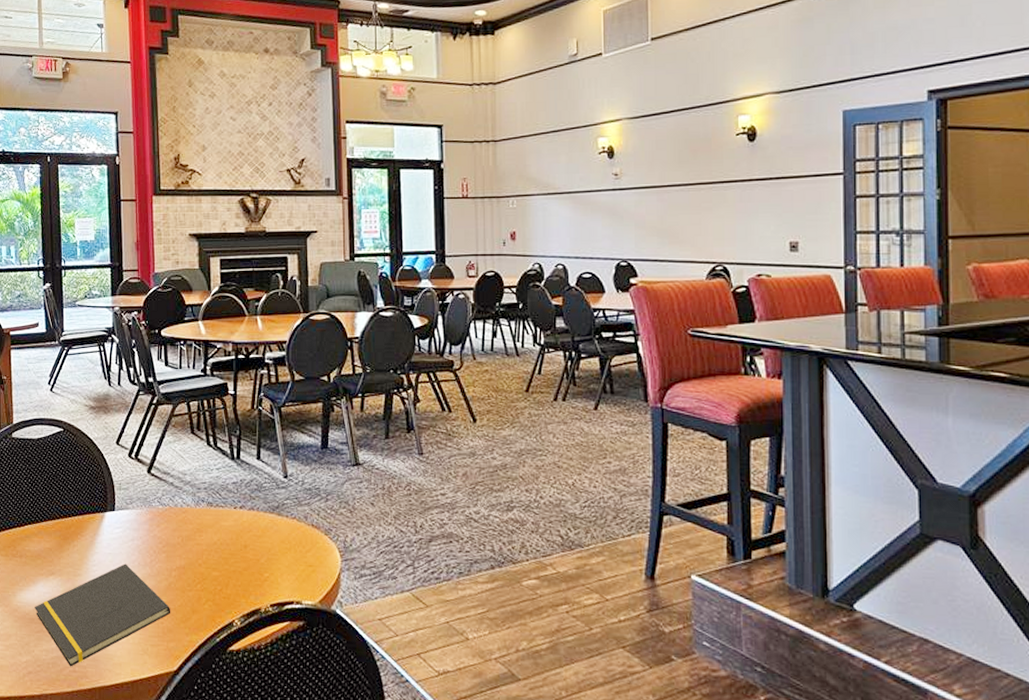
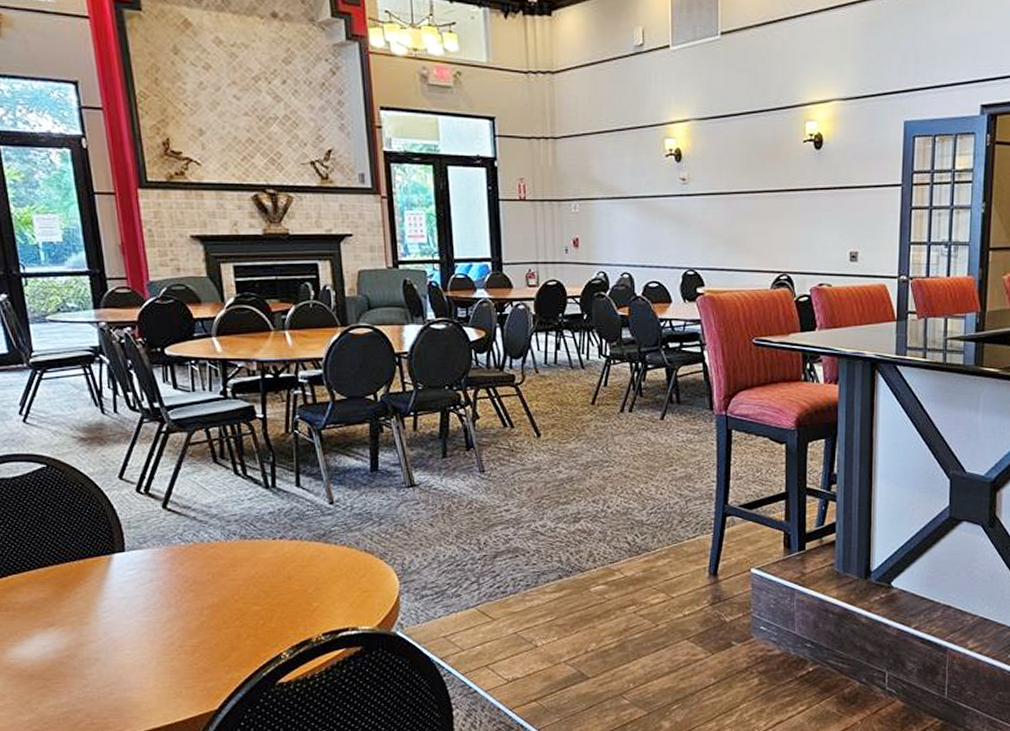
notepad: present [35,563,171,667] -> none [33,607,206,720]

